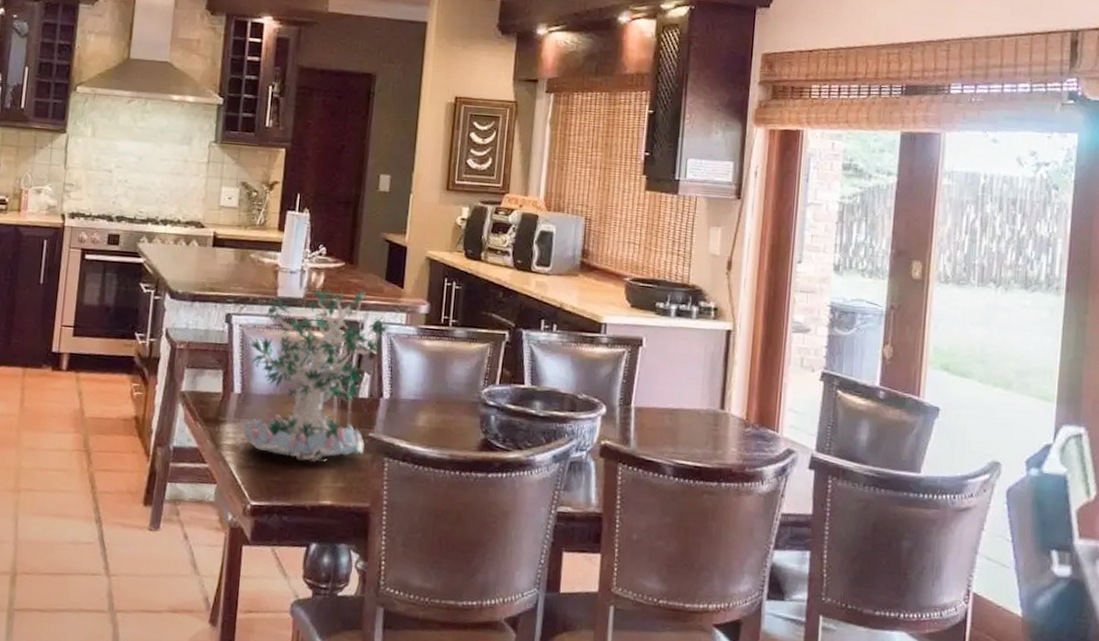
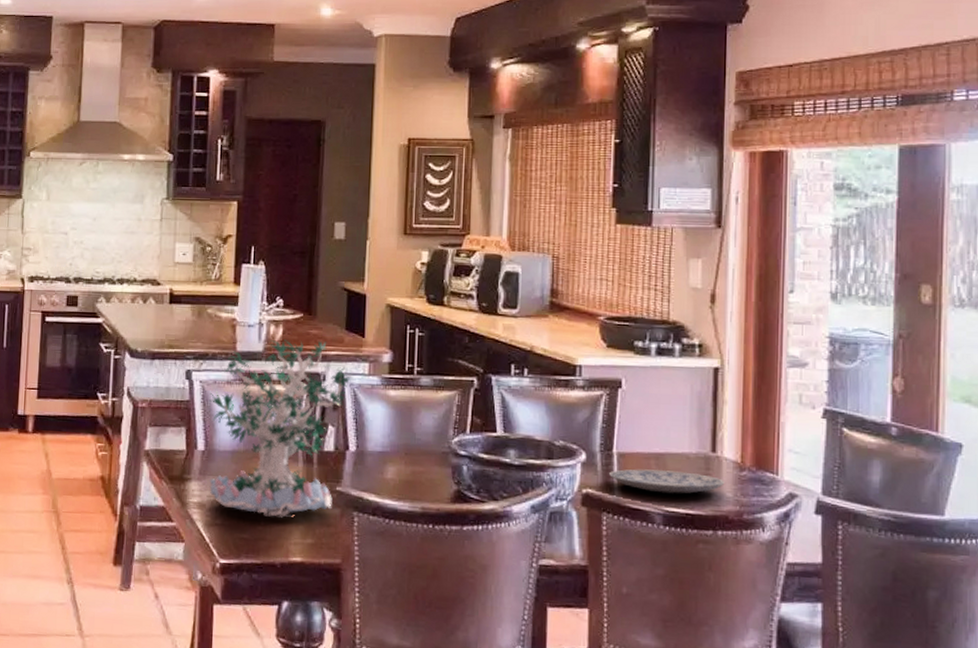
plate: none [625,423,731,448] -> present [608,469,725,495]

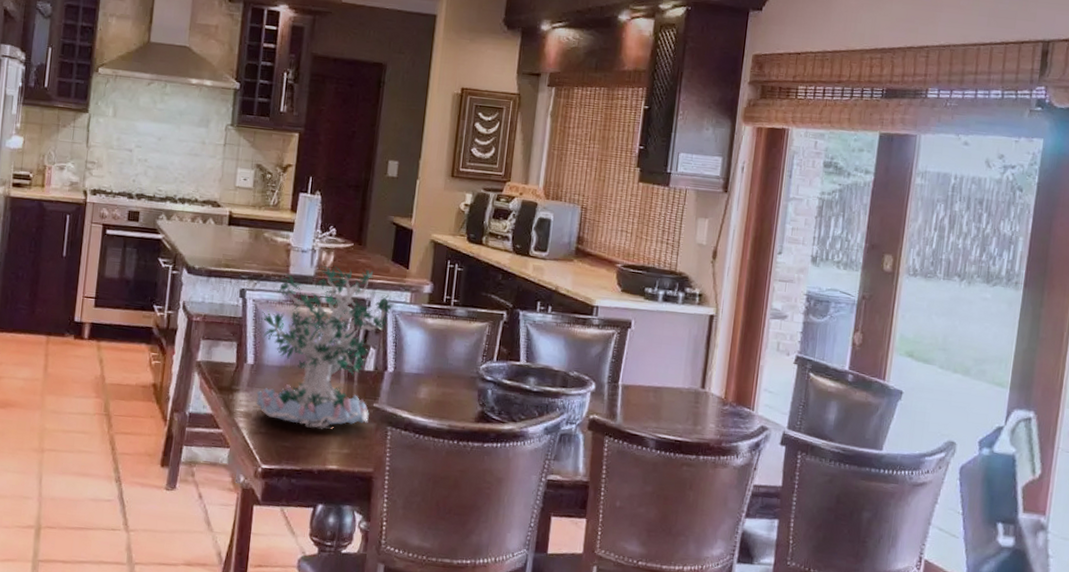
plate: present [608,469,725,495] -> none [613,399,710,424]

